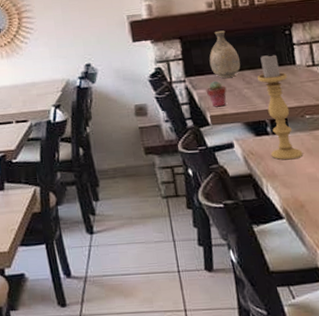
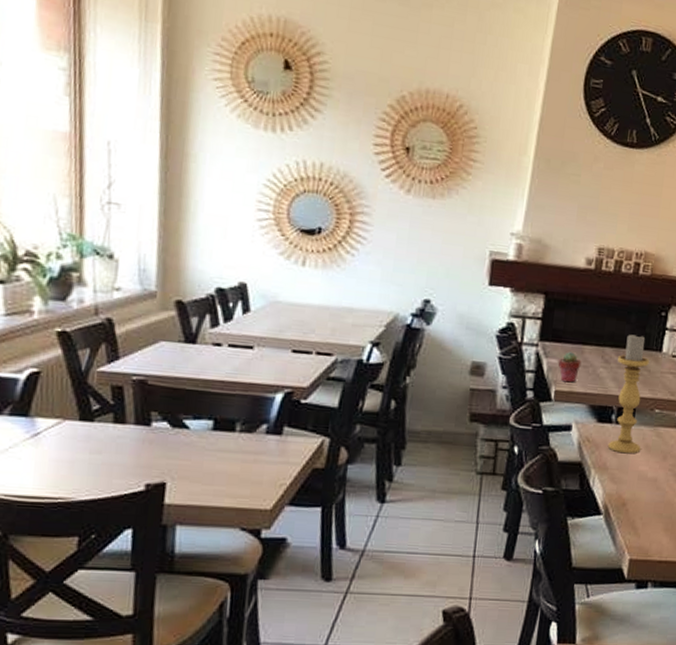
vase: present [209,30,241,78] -> none [570,294,605,352]

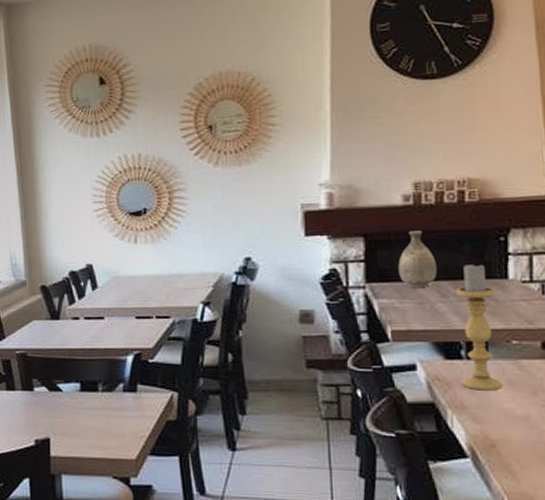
potted succulent: present [557,352,582,383] -> none [389,290,416,321]
vase: none [570,294,605,352] -> present [398,230,437,287]

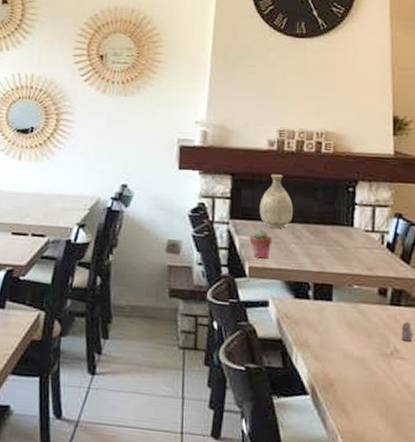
potted succulent: none [389,290,416,321] -> present [249,229,273,259]
candle holder: present [457,262,503,391] -> none [307,208,343,332]

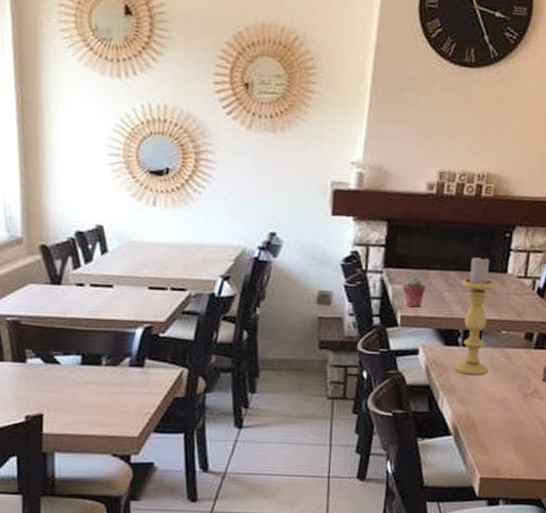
vase: present [259,174,293,228] -> none [414,219,449,276]
candle holder: none [307,208,343,332] -> present [455,255,495,376]

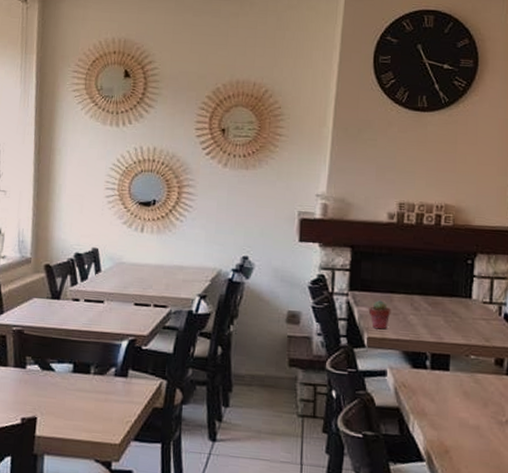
candle holder: present [455,255,495,376] -> none [424,280,460,401]

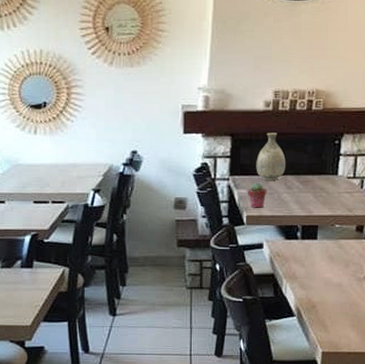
vase: none [378,246,412,300] -> present [256,132,286,180]

